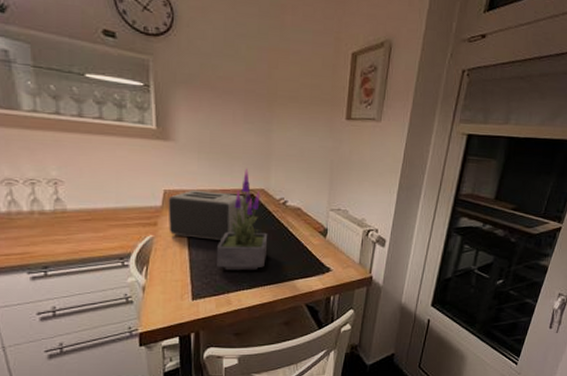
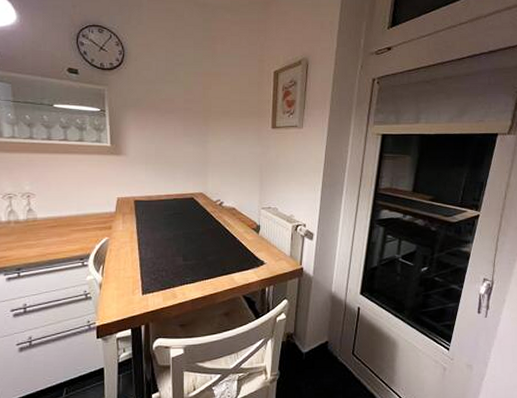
toaster: present [168,189,245,240] -> none [120,196,186,240]
potted plant: present [216,168,268,271] -> none [162,175,207,267]

